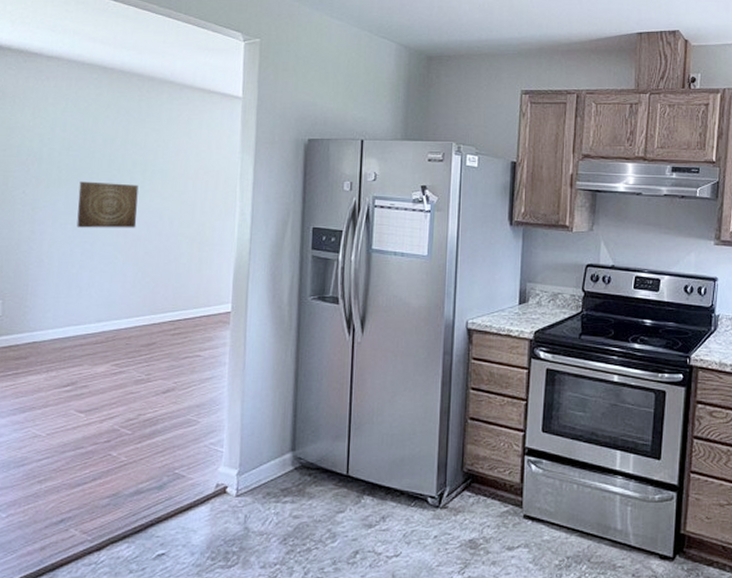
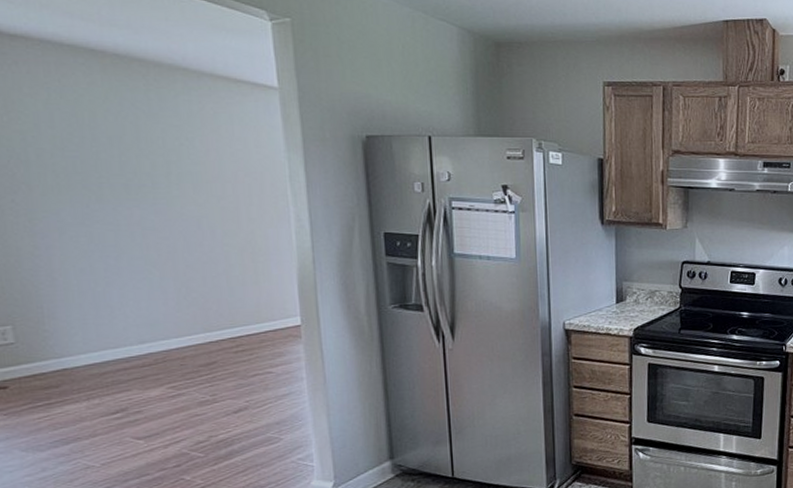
wall art: present [76,181,139,228] -> none [86,187,170,241]

